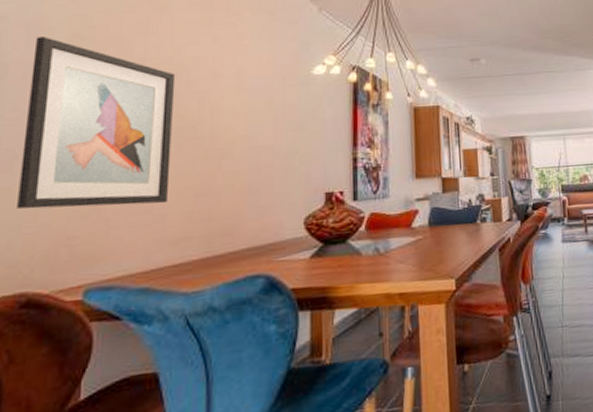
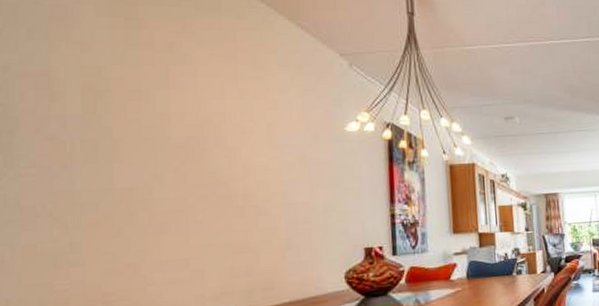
wall art: present [17,37,176,209] -> none [44,89,205,267]

